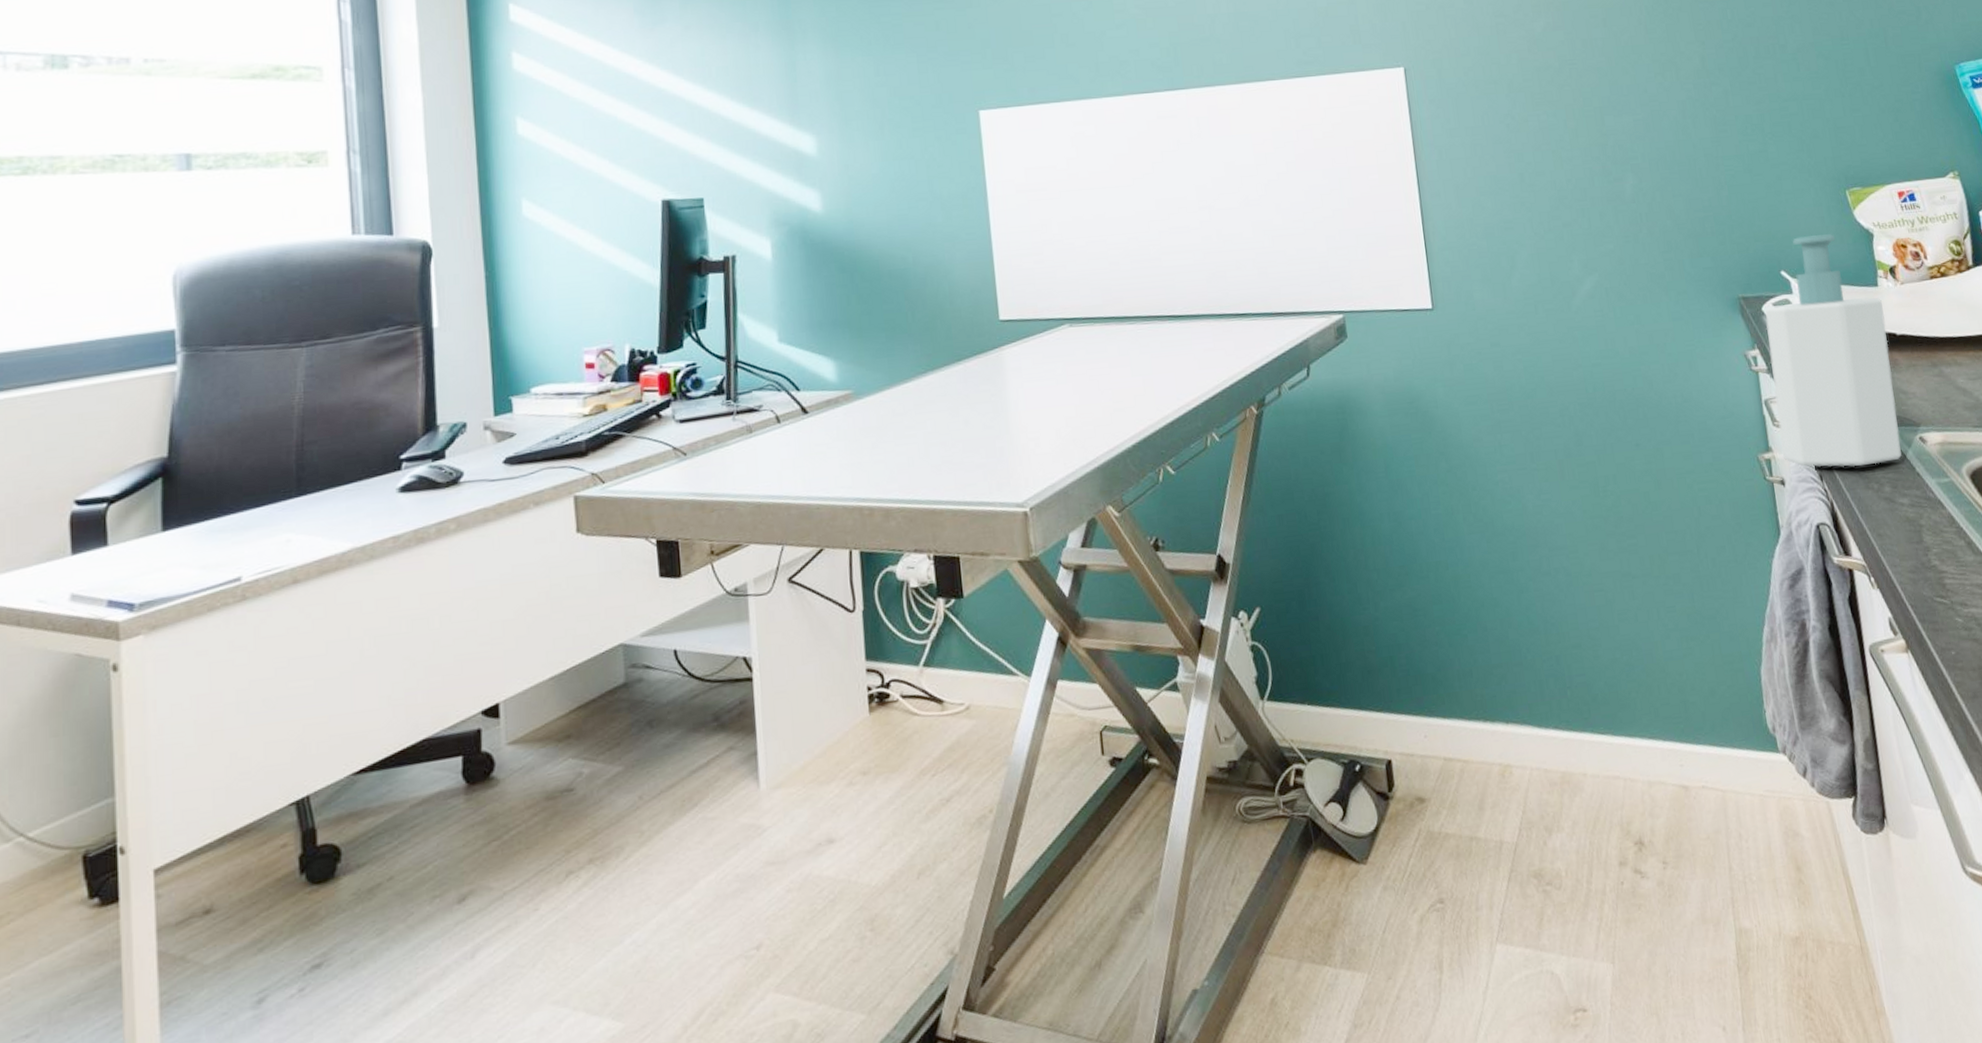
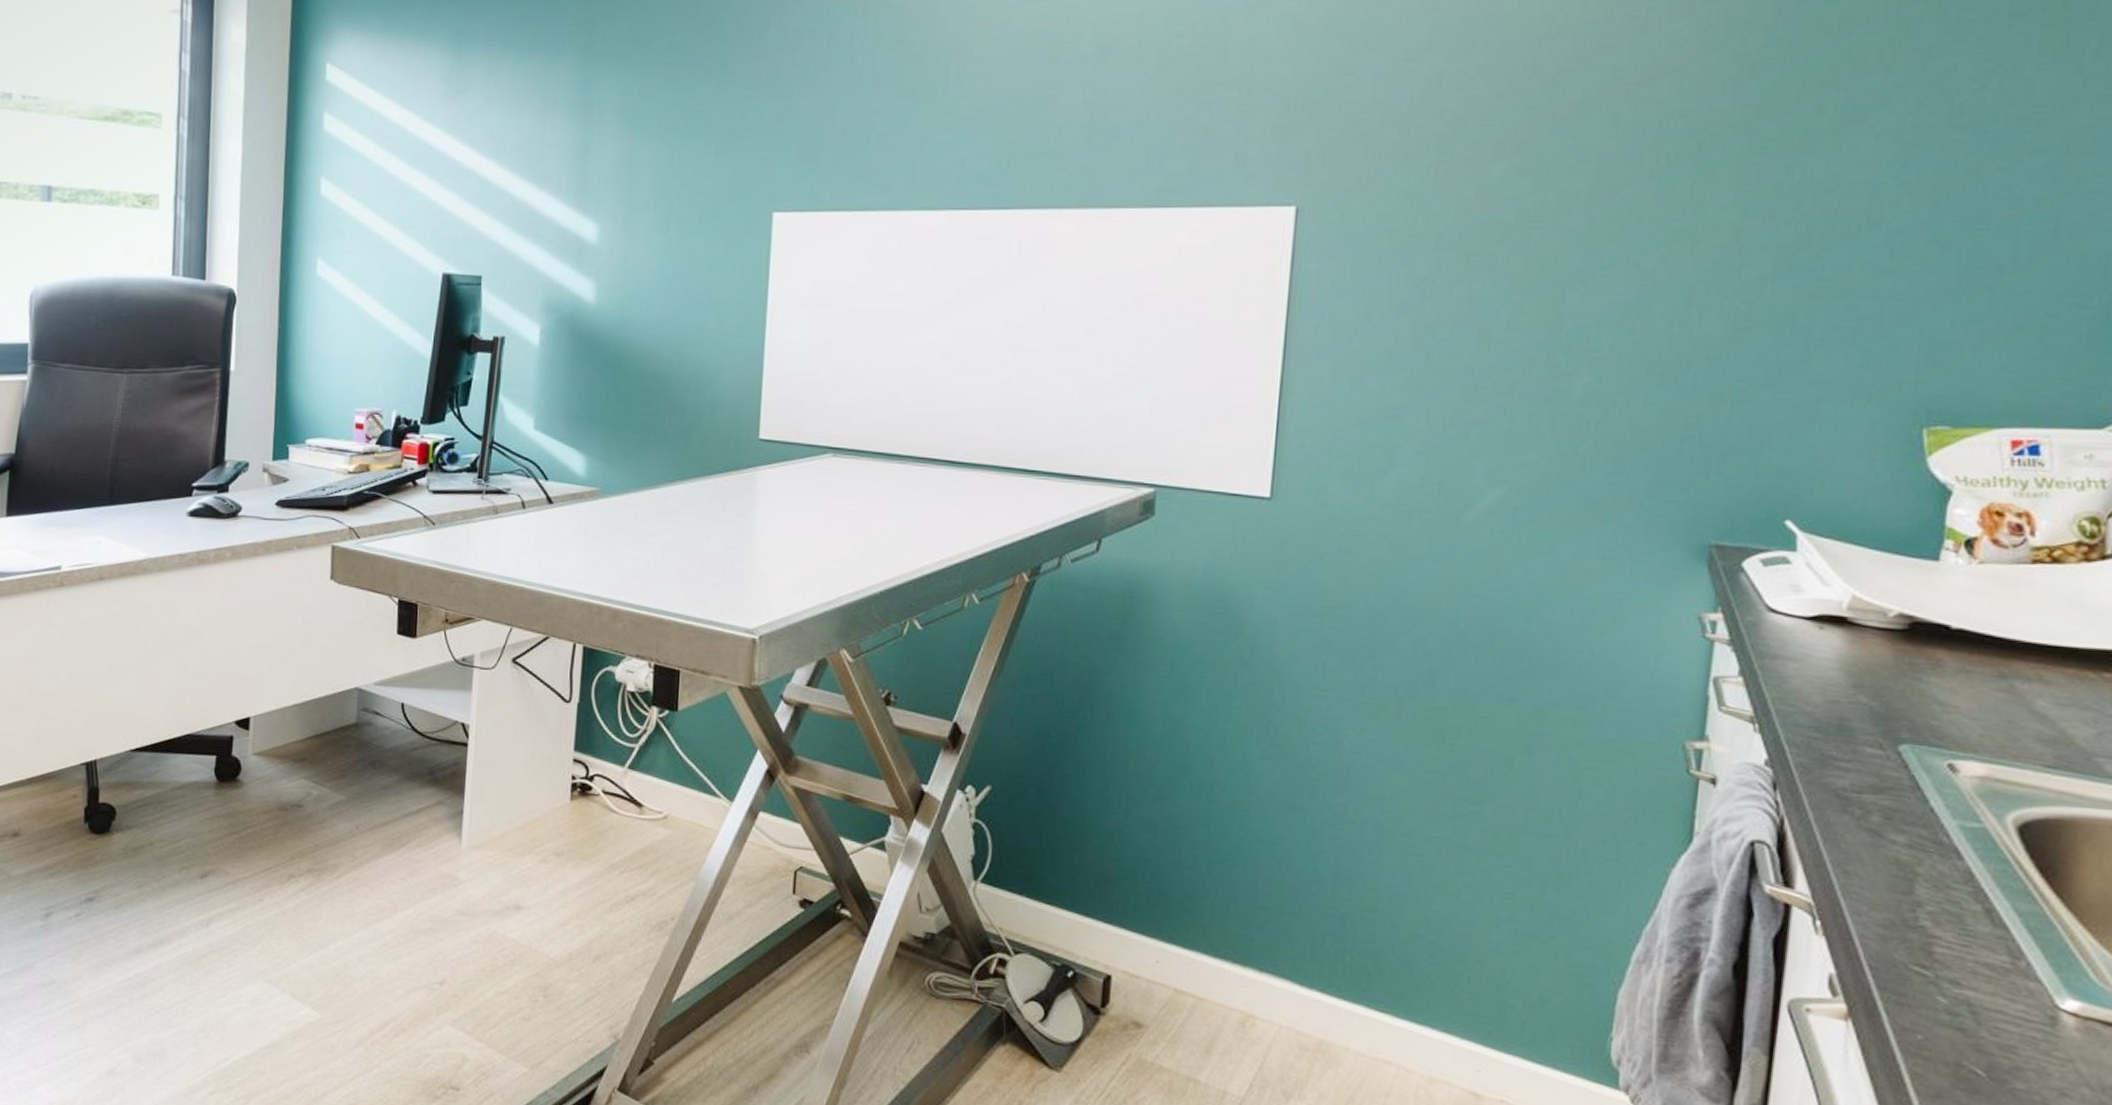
soap bottle: present [1764,234,1902,468] -> none [1722,480,1939,786]

